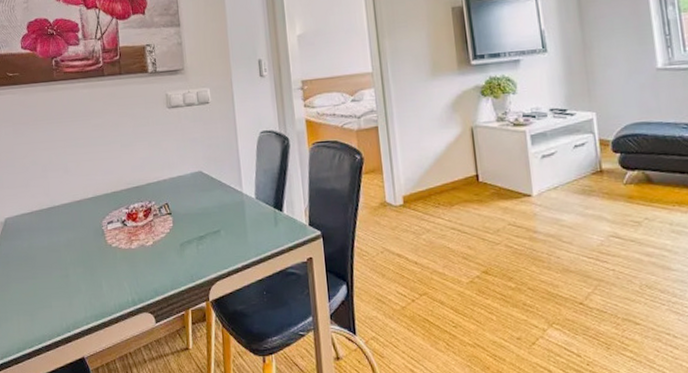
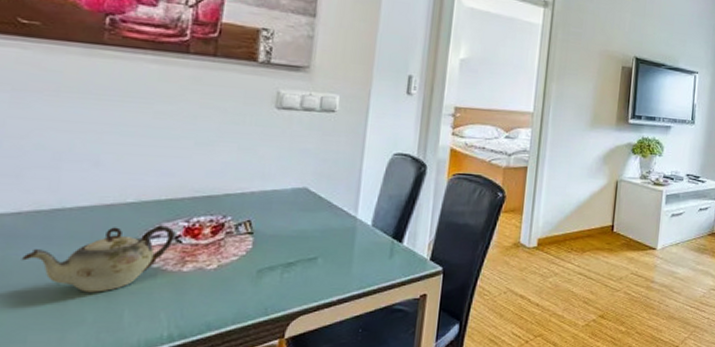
teapot: none [39,213,122,269] -> present [21,225,175,293]

